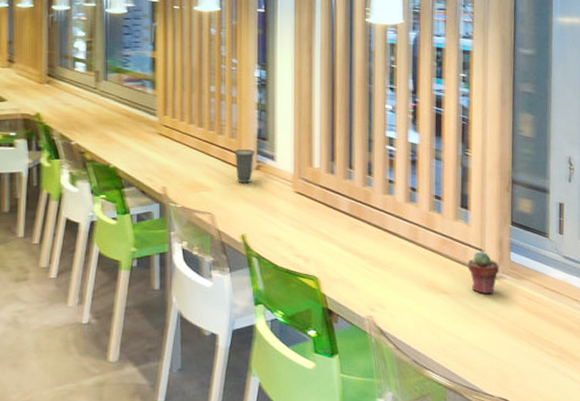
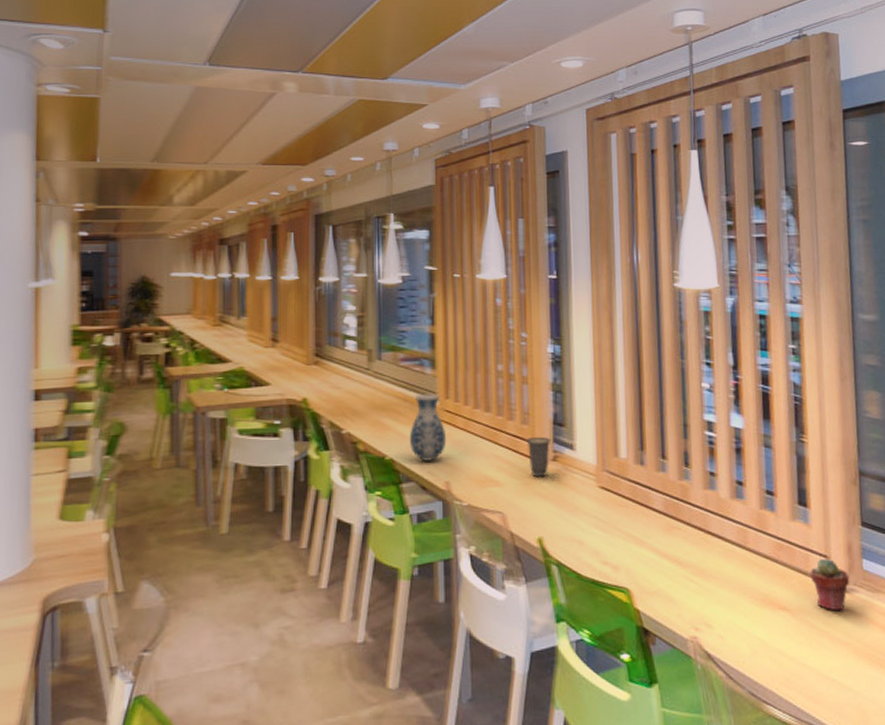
vase: none [132,110,164,170] -> present [410,393,447,462]

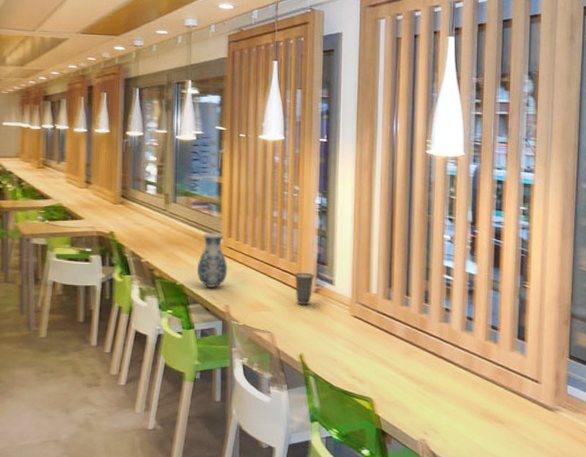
potted succulent: present [810,557,850,612] -> none [523,382,556,426]

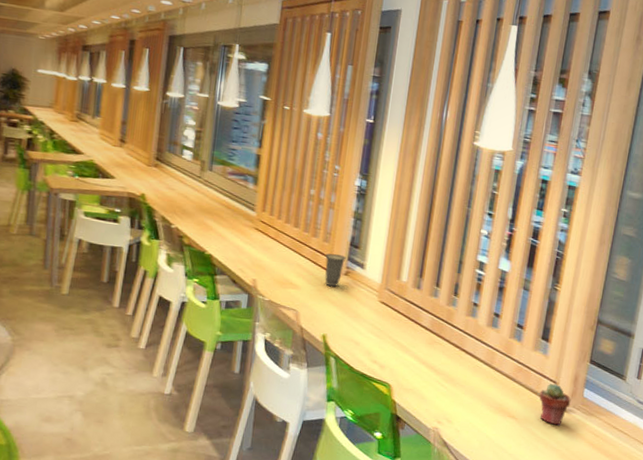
vase: present [197,232,228,289] -> none [227,204,259,262]
potted succulent: none [523,382,556,426] -> present [539,383,571,426]

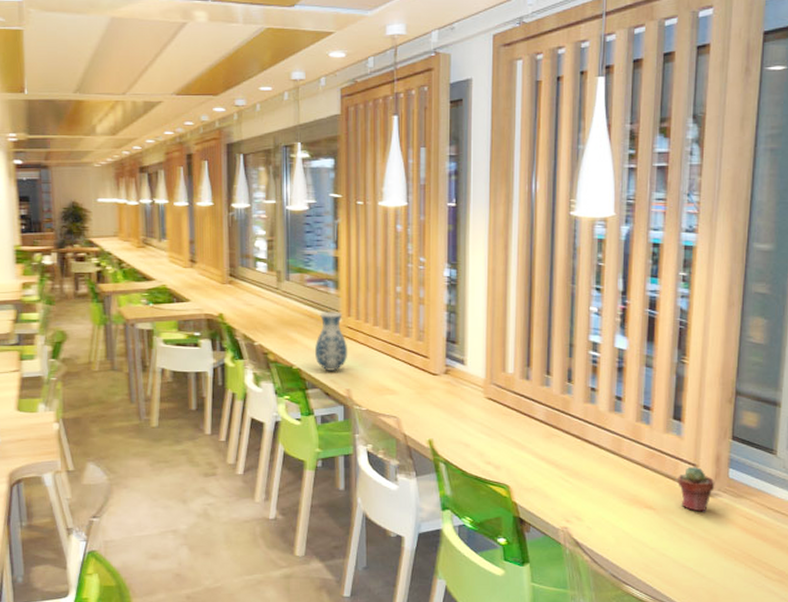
vase: none [227,204,259,262] -> present [315,311,348,372]
cup: present [324,253,347,288] -> none [420,352,444,388]

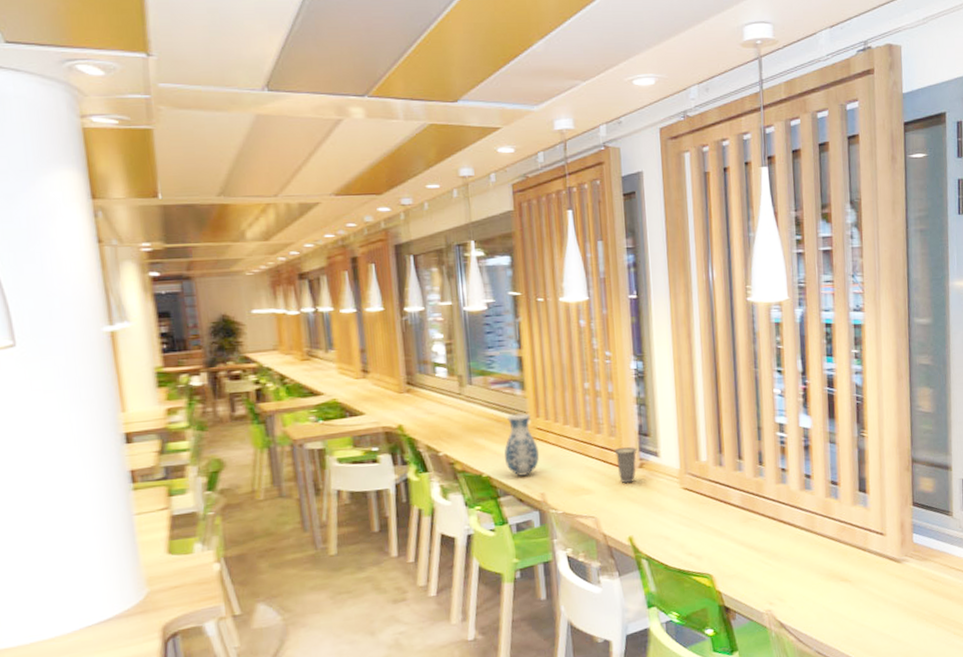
cup: none [420,352,444,388] -> present [613,446,638,484]
potted succulent: present [678,466,715,512] -> none [868,535,902,579]

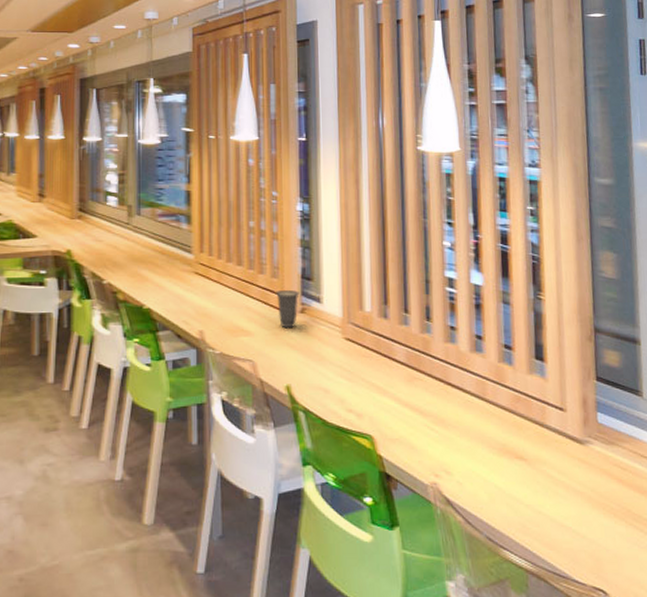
vase: present [504,413,540,477] -> none [167,247,201,312]

